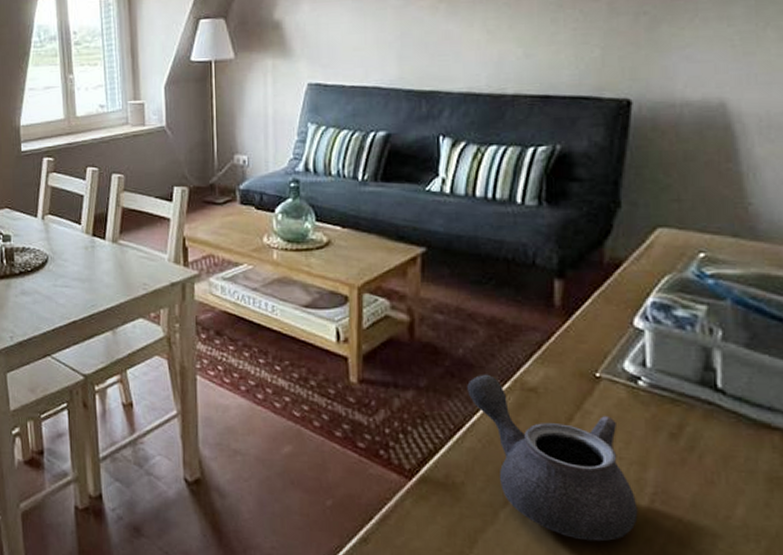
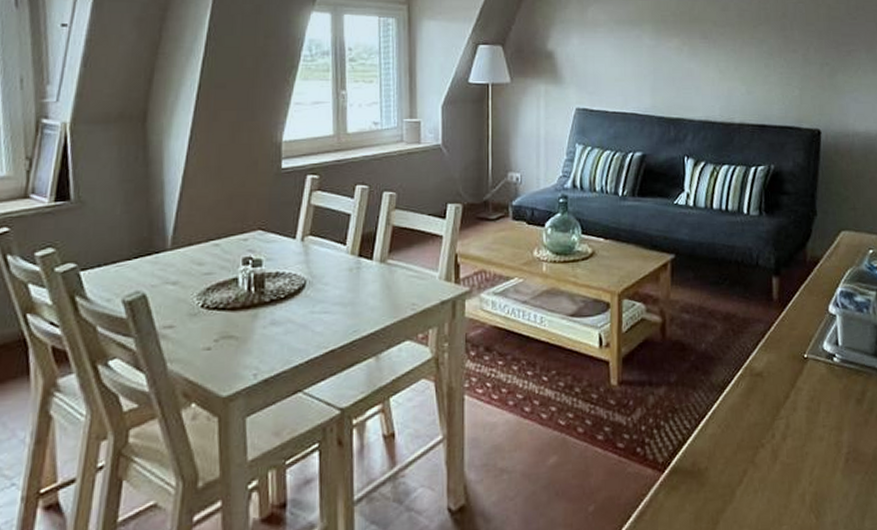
teapot: present [467,374,638,542] -> none [709,364,838,504]

